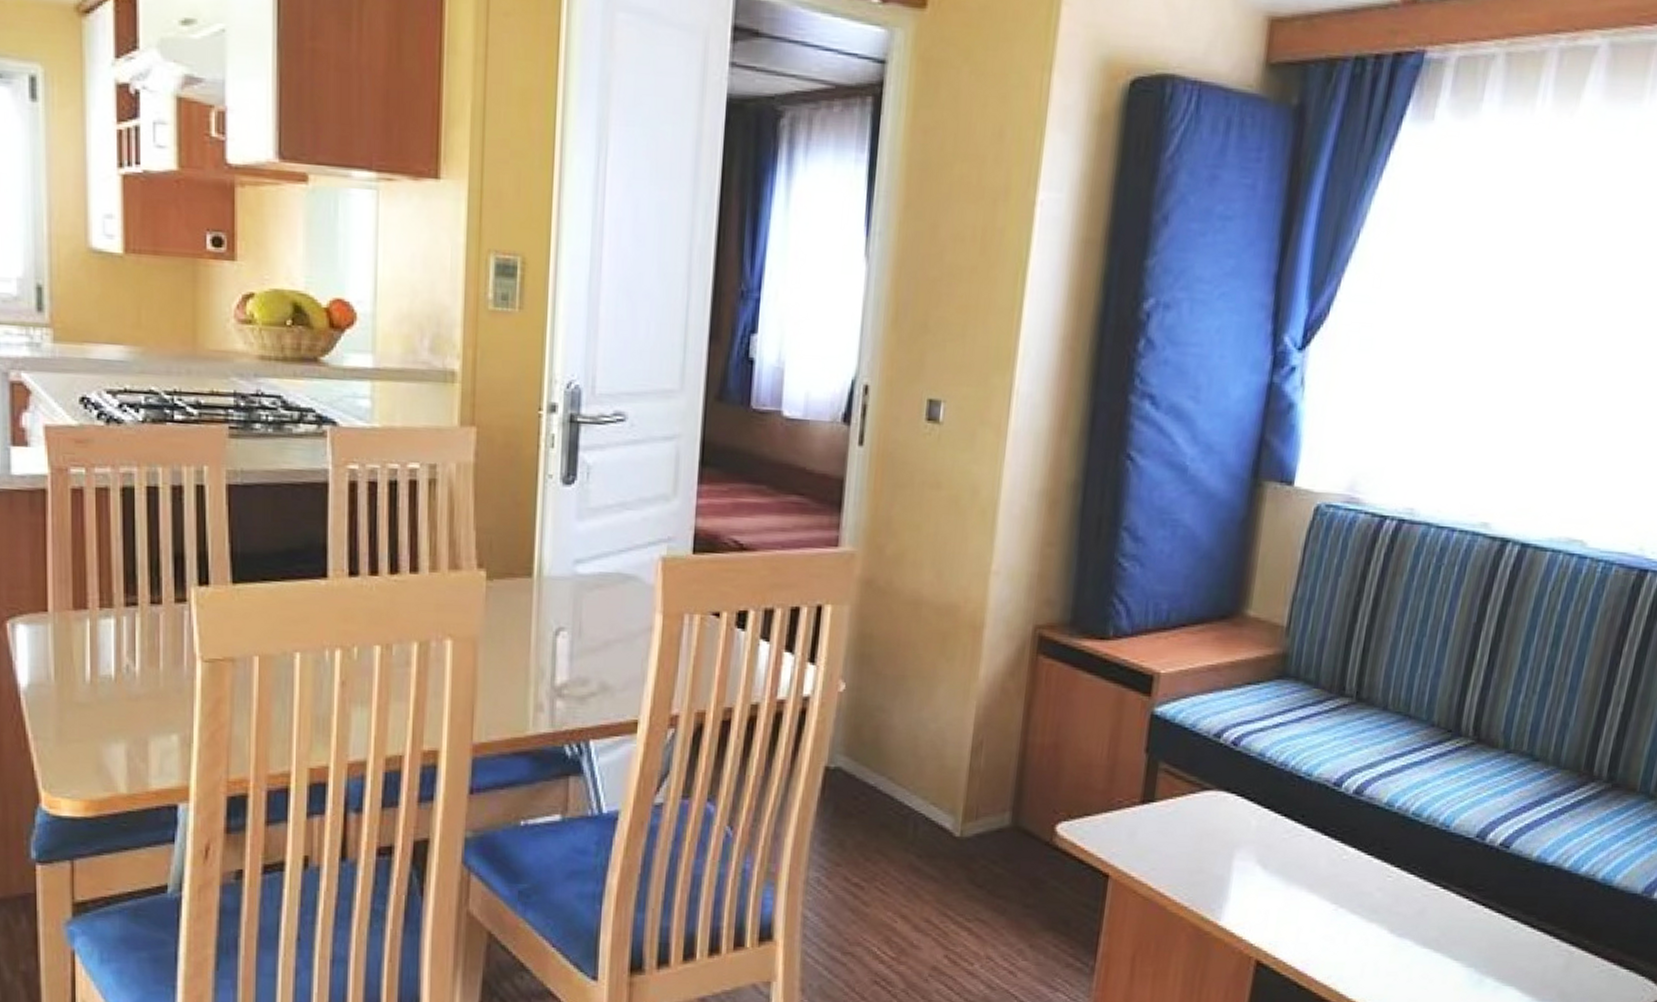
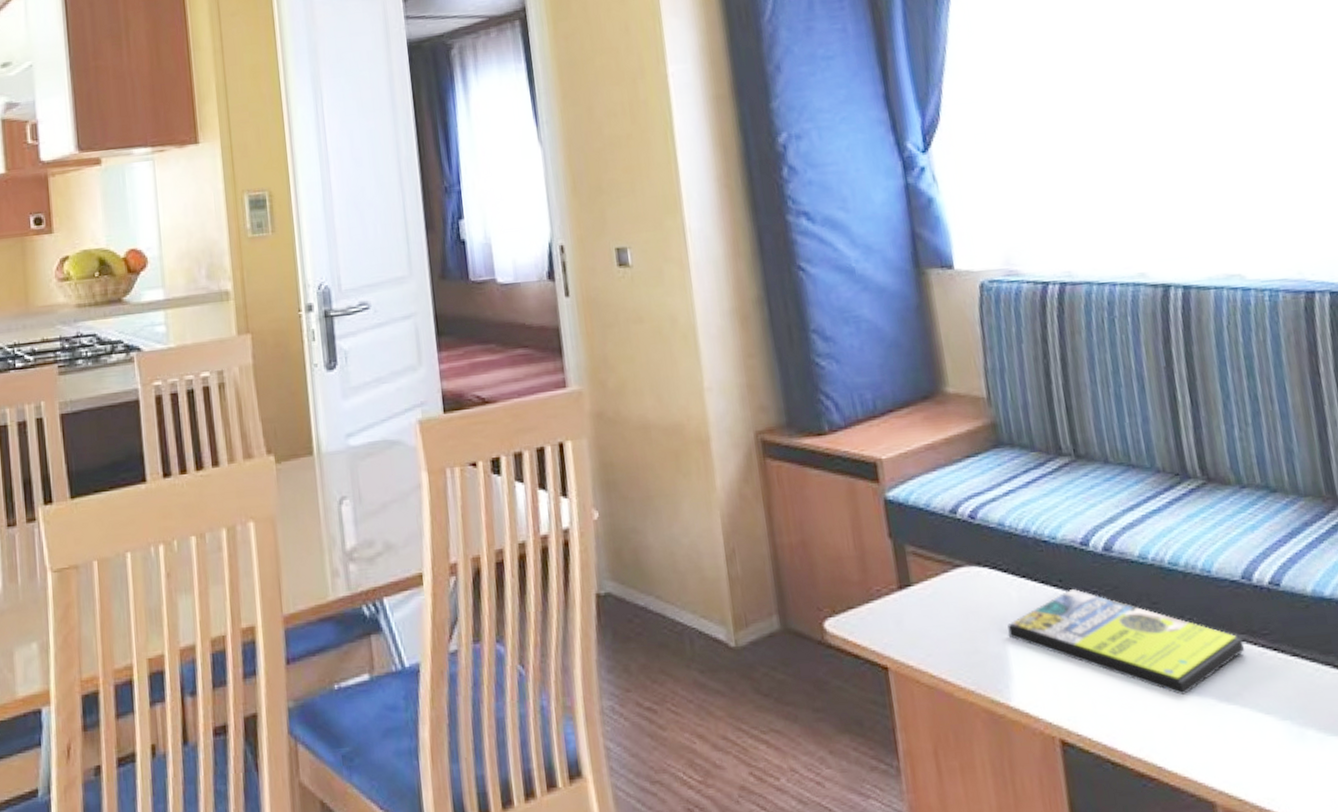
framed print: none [1237,826,1458,934] -> present [1007,589,1245,695]

